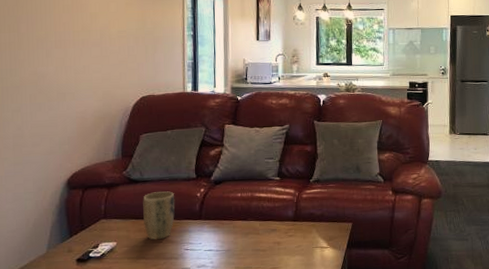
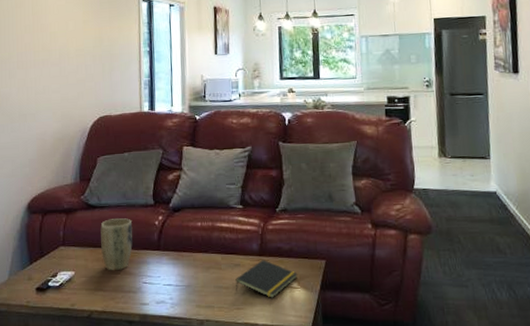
notepad: none [271,224,328,258] -> present [235,260,298,298]

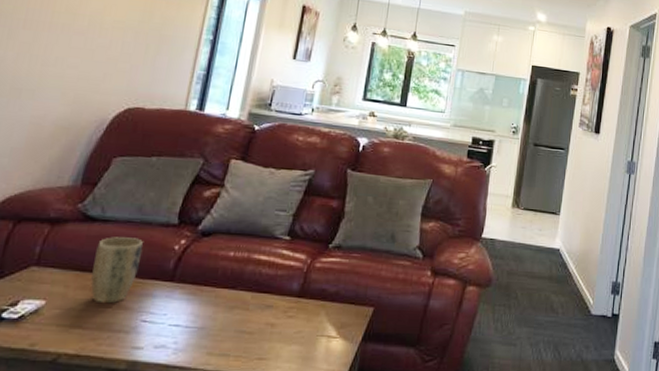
notepad: present [235,260,298,298] -> none [260,302,340,348]

